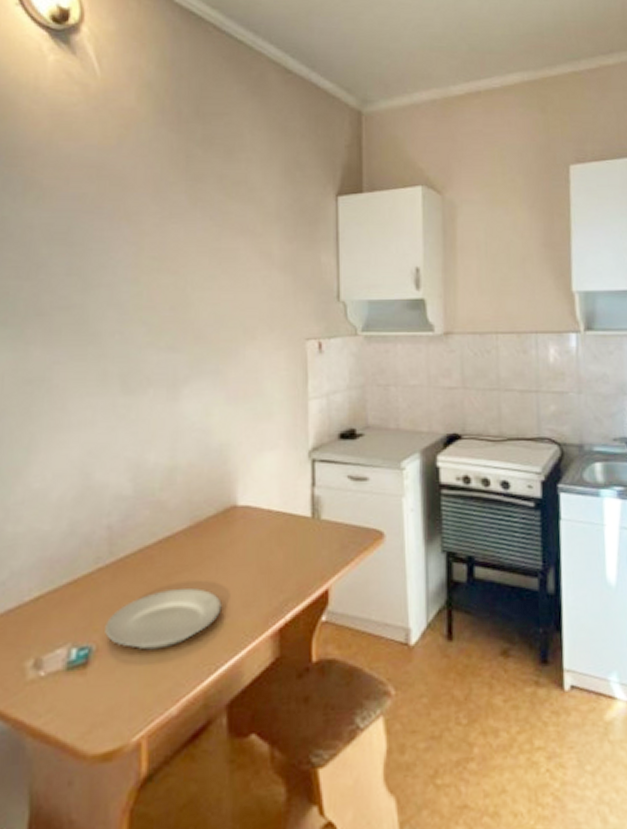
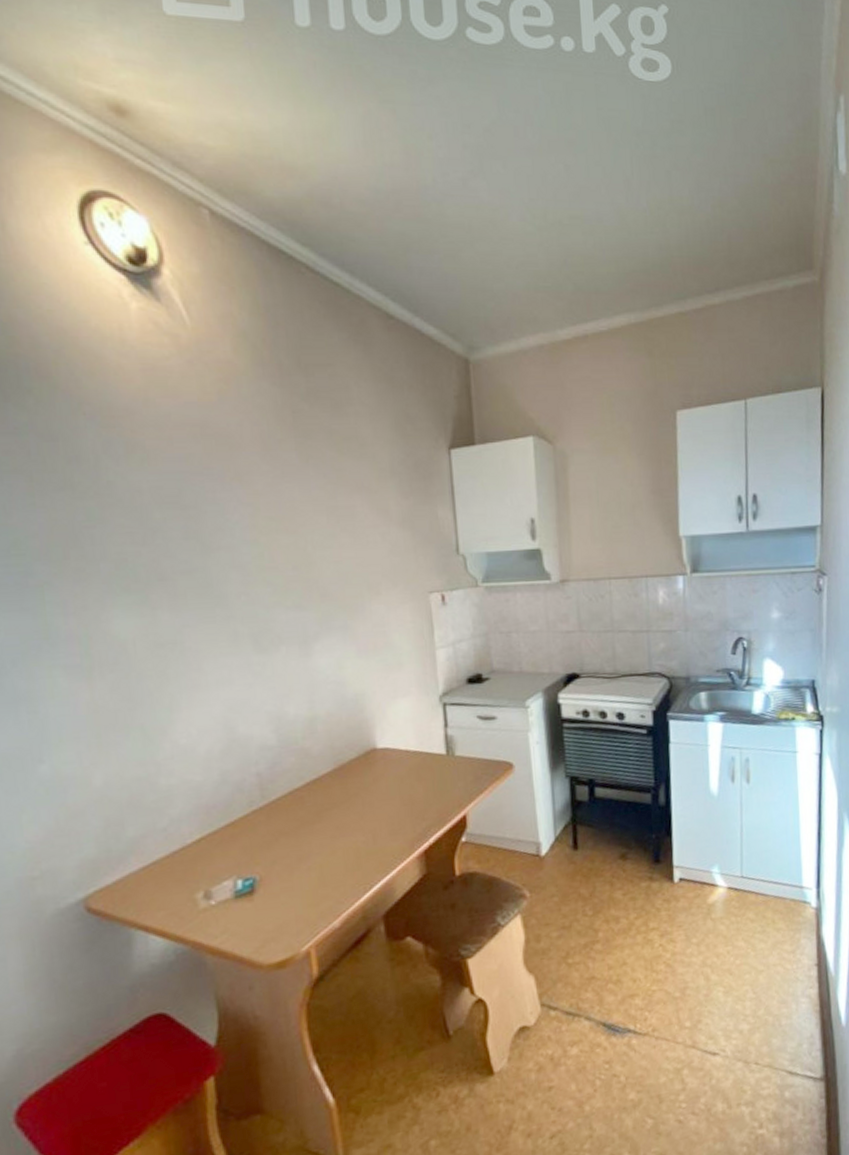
plate: present [105,587,222,650] -> none [265,822,371,877]

